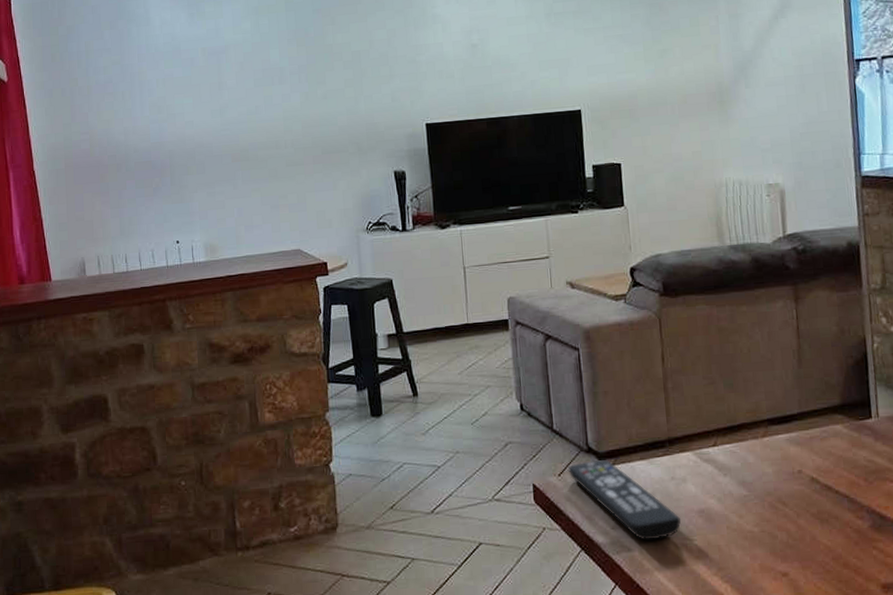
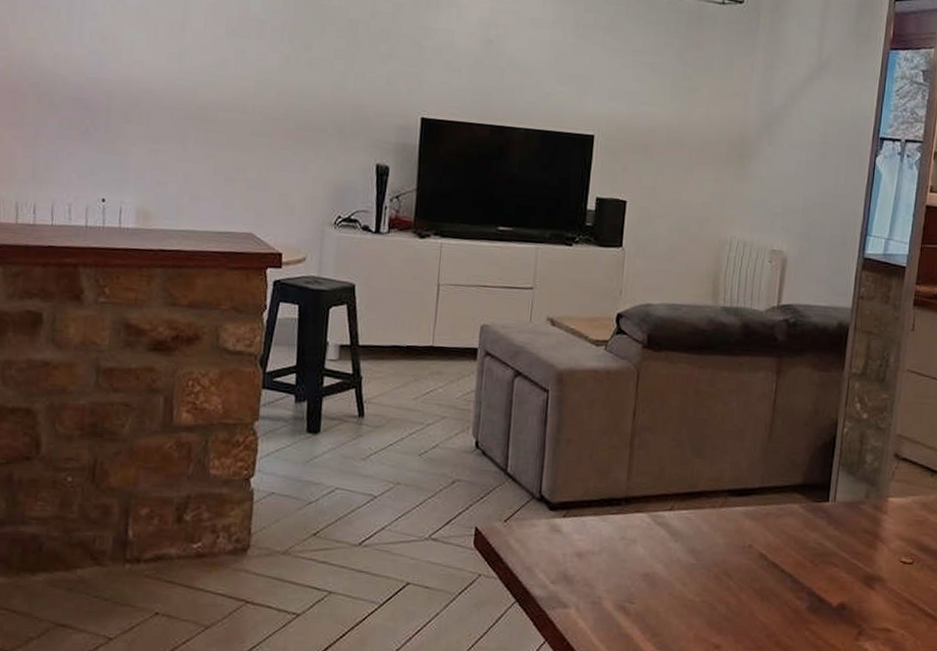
remote control: present [568,459,682,541] -> none [515,509,624,599]

